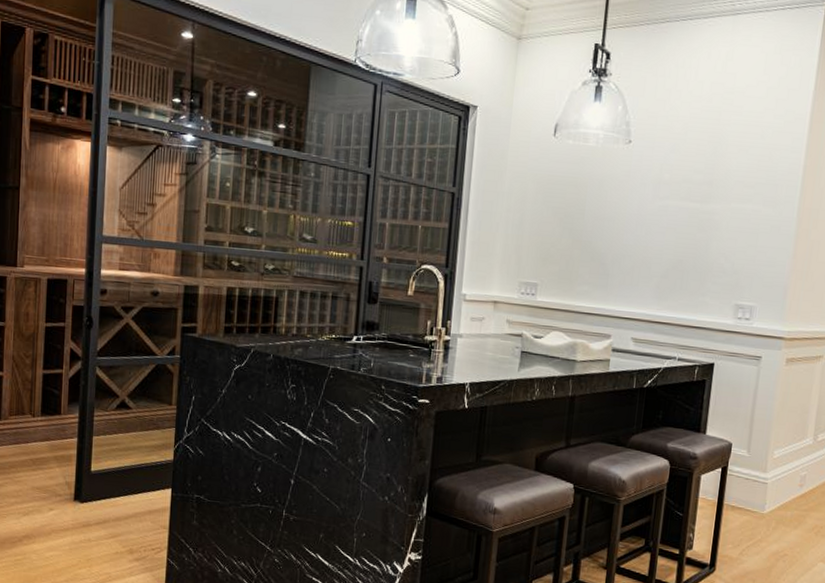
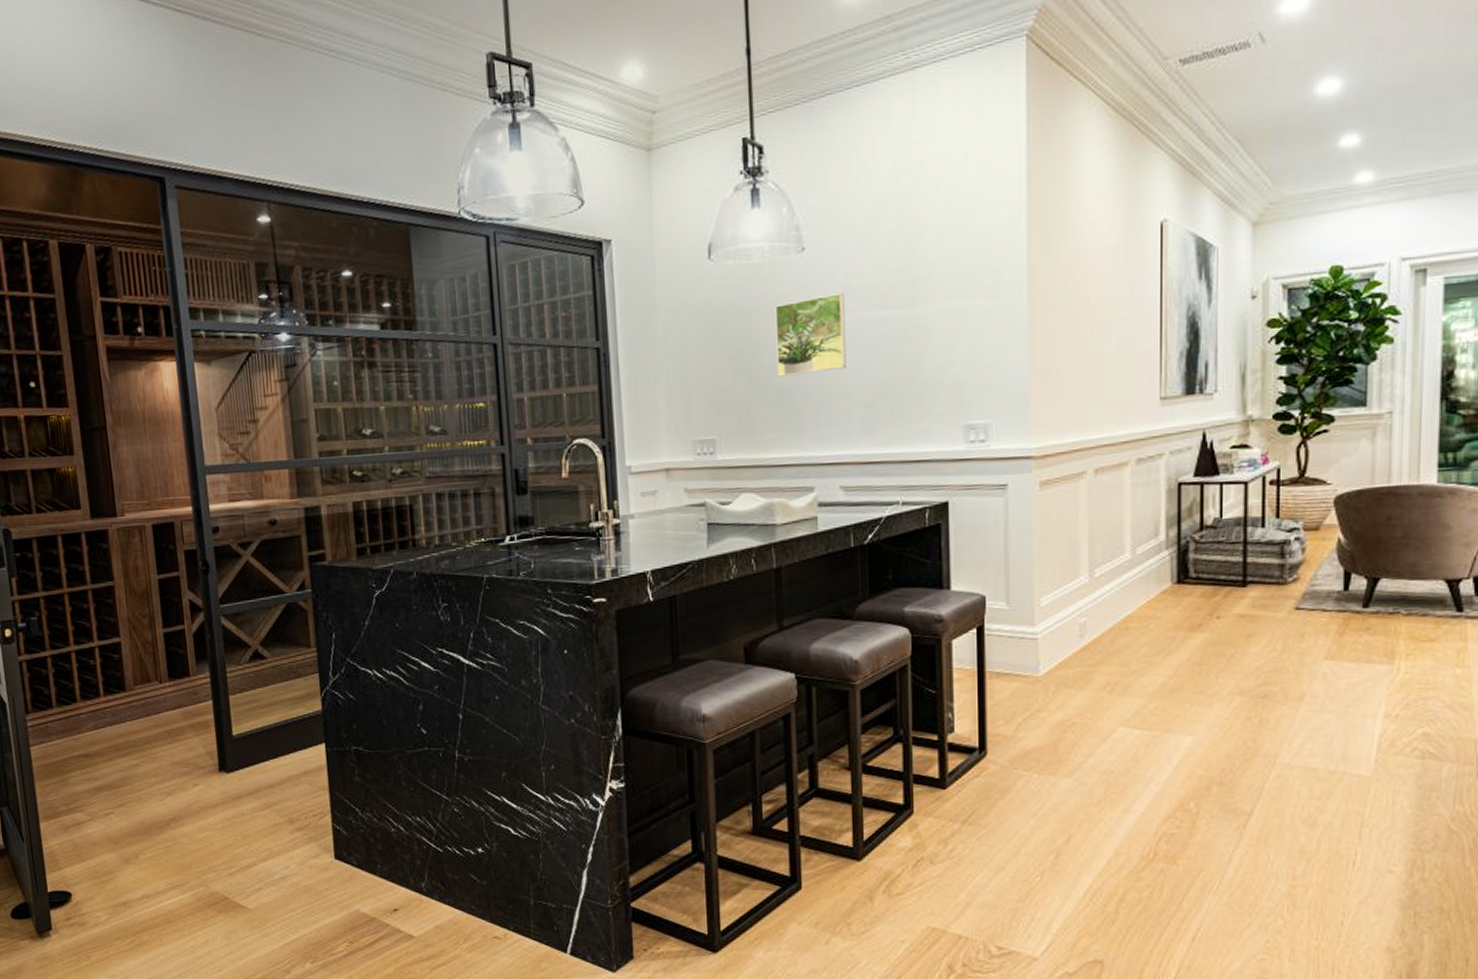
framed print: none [595,181,657,244] -> present [775,293,846,377]

